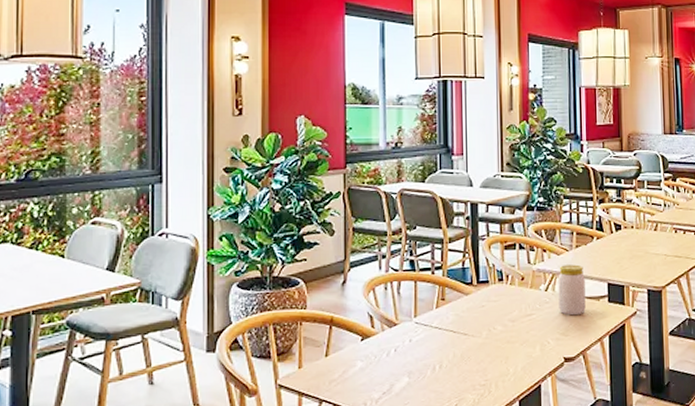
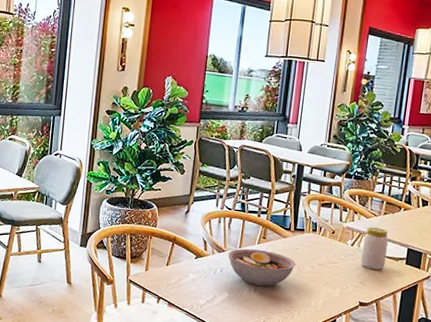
bowl: none [401,315,485,361] -> present [228,248,296,286]

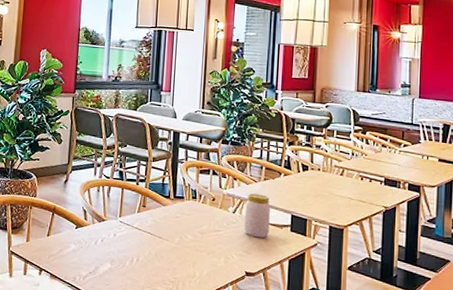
bowl: present [228,248,296,286] -> none [108,217,178,256]

